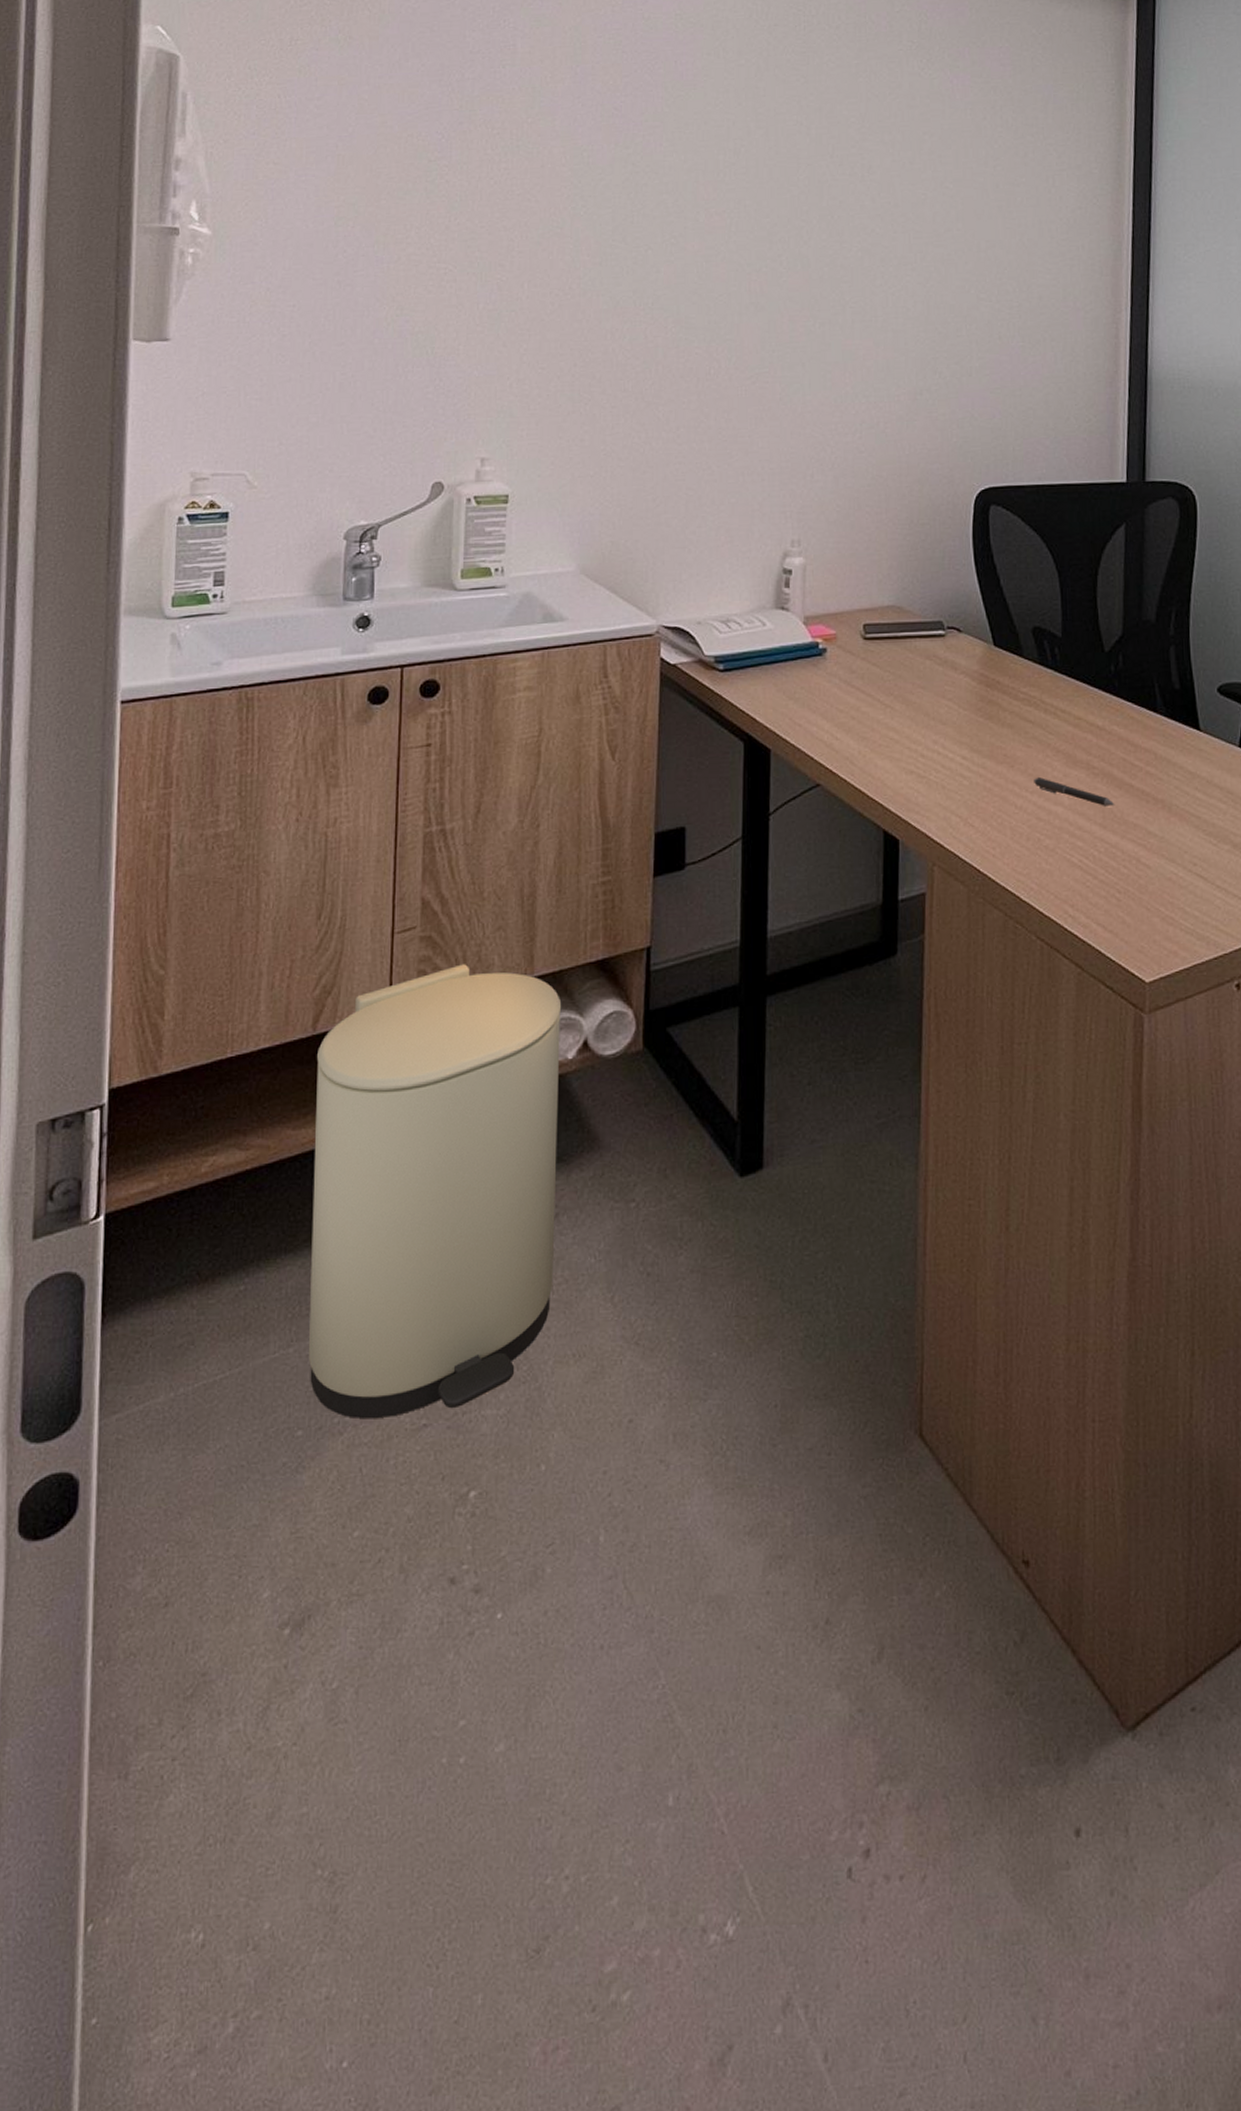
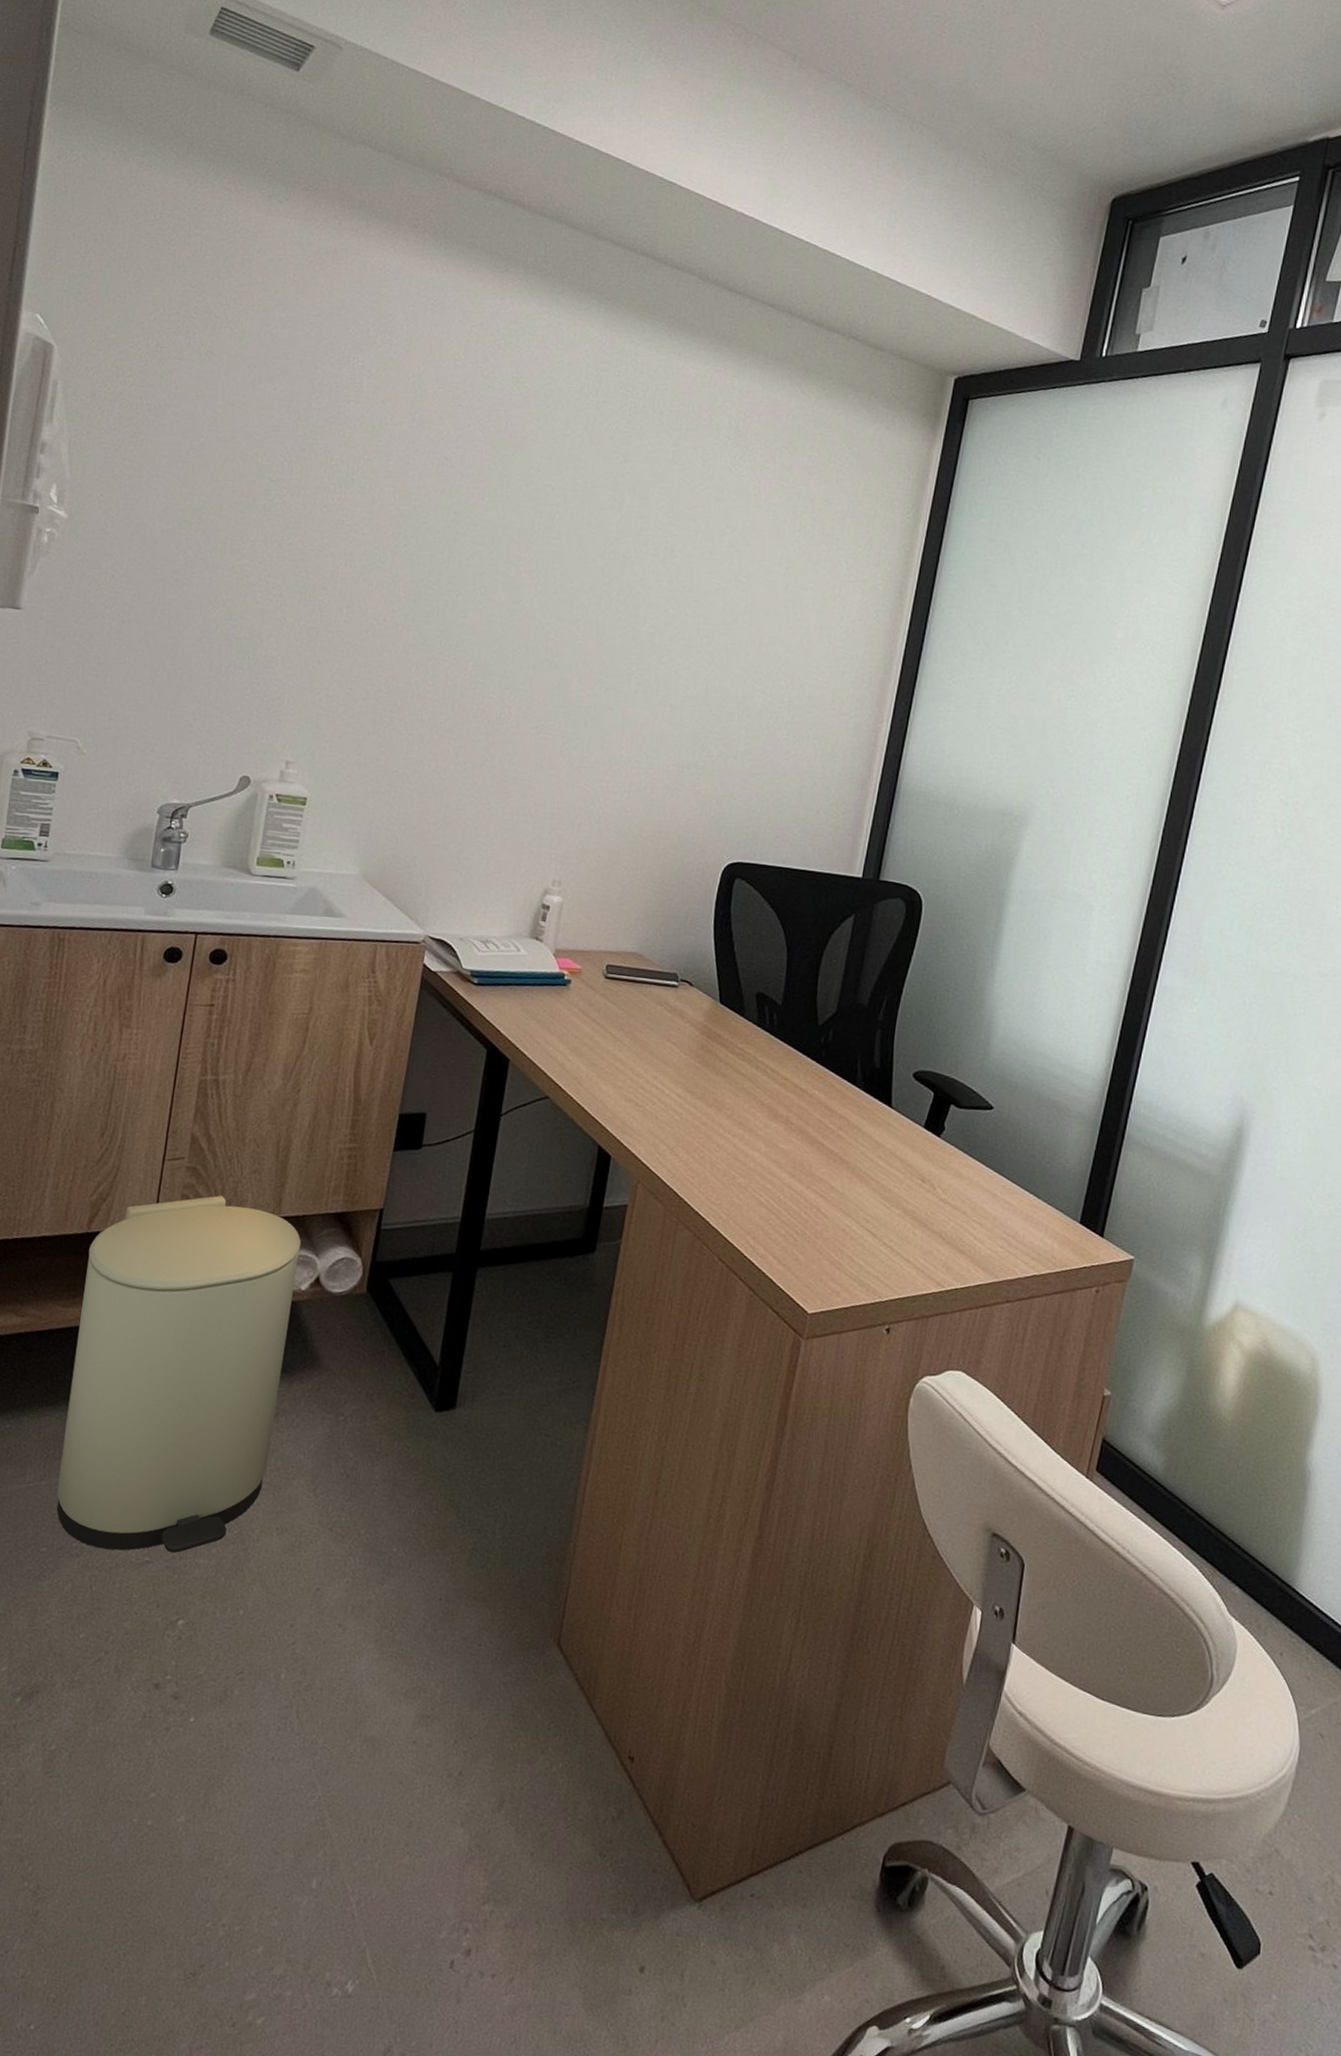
pen: present [1034,776,1115,806] -> none [737,1123,806,1160]

